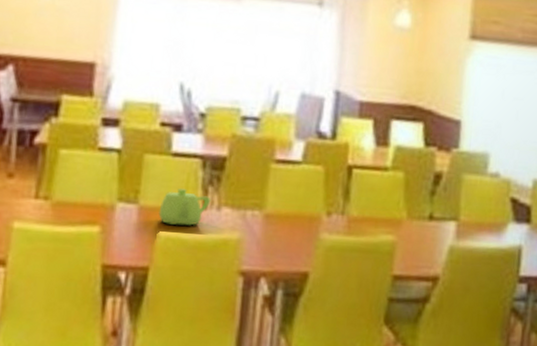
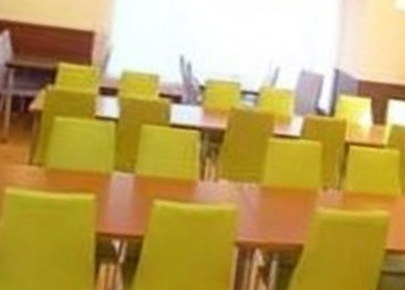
teapot: present [158,189,211,226] -> none [155,159,209,197]

